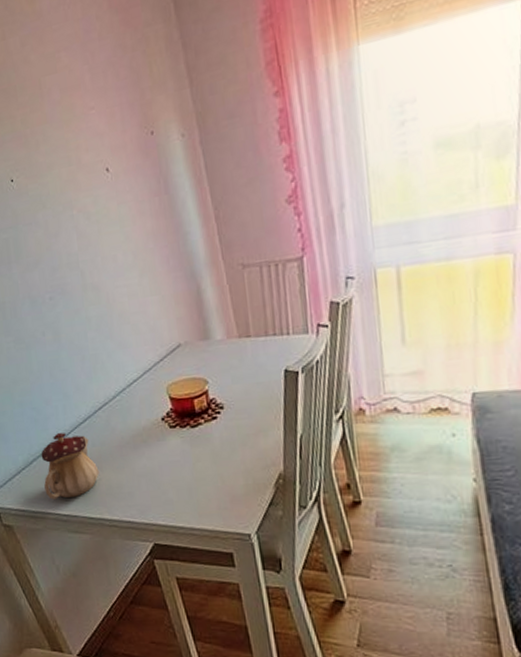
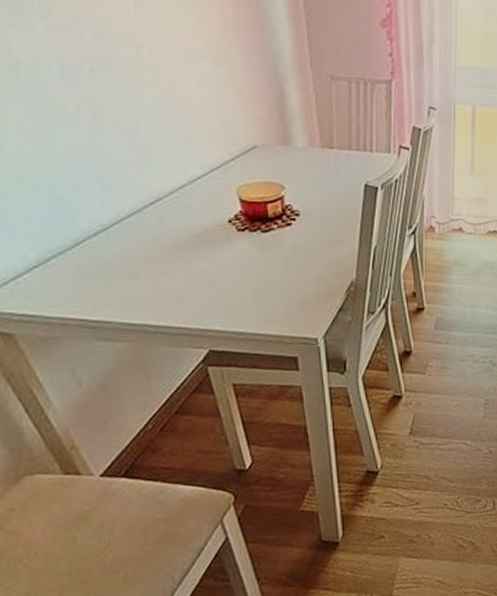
teapot: present [41,433,99,500] -> none [63,228,145,304]

